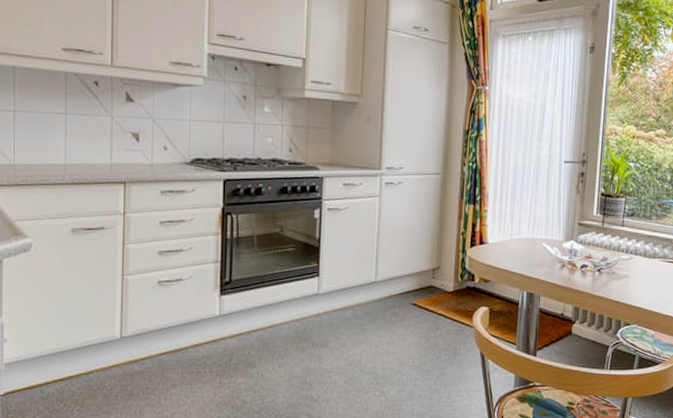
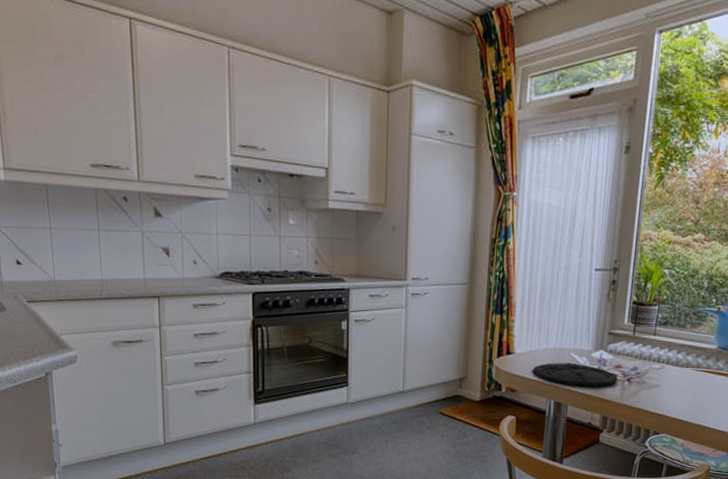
plate: none [506,252,589,277] -> present [533,362,618,387]

